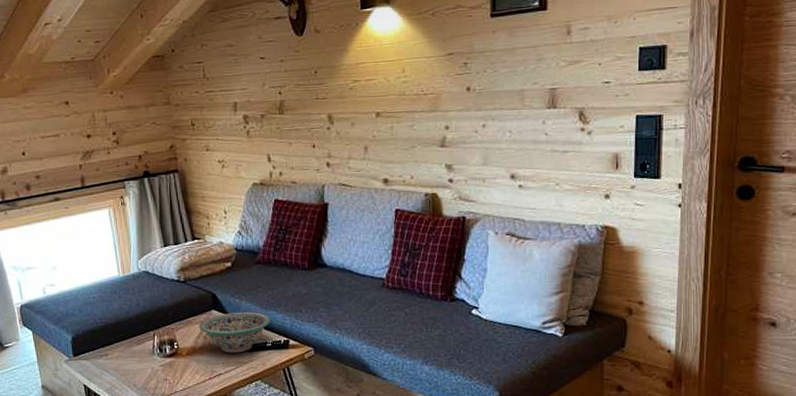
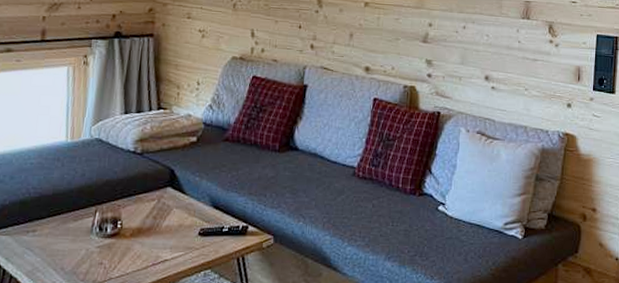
decorative bowl: present [199,311,271,353] -> none [150,191,231,237]

